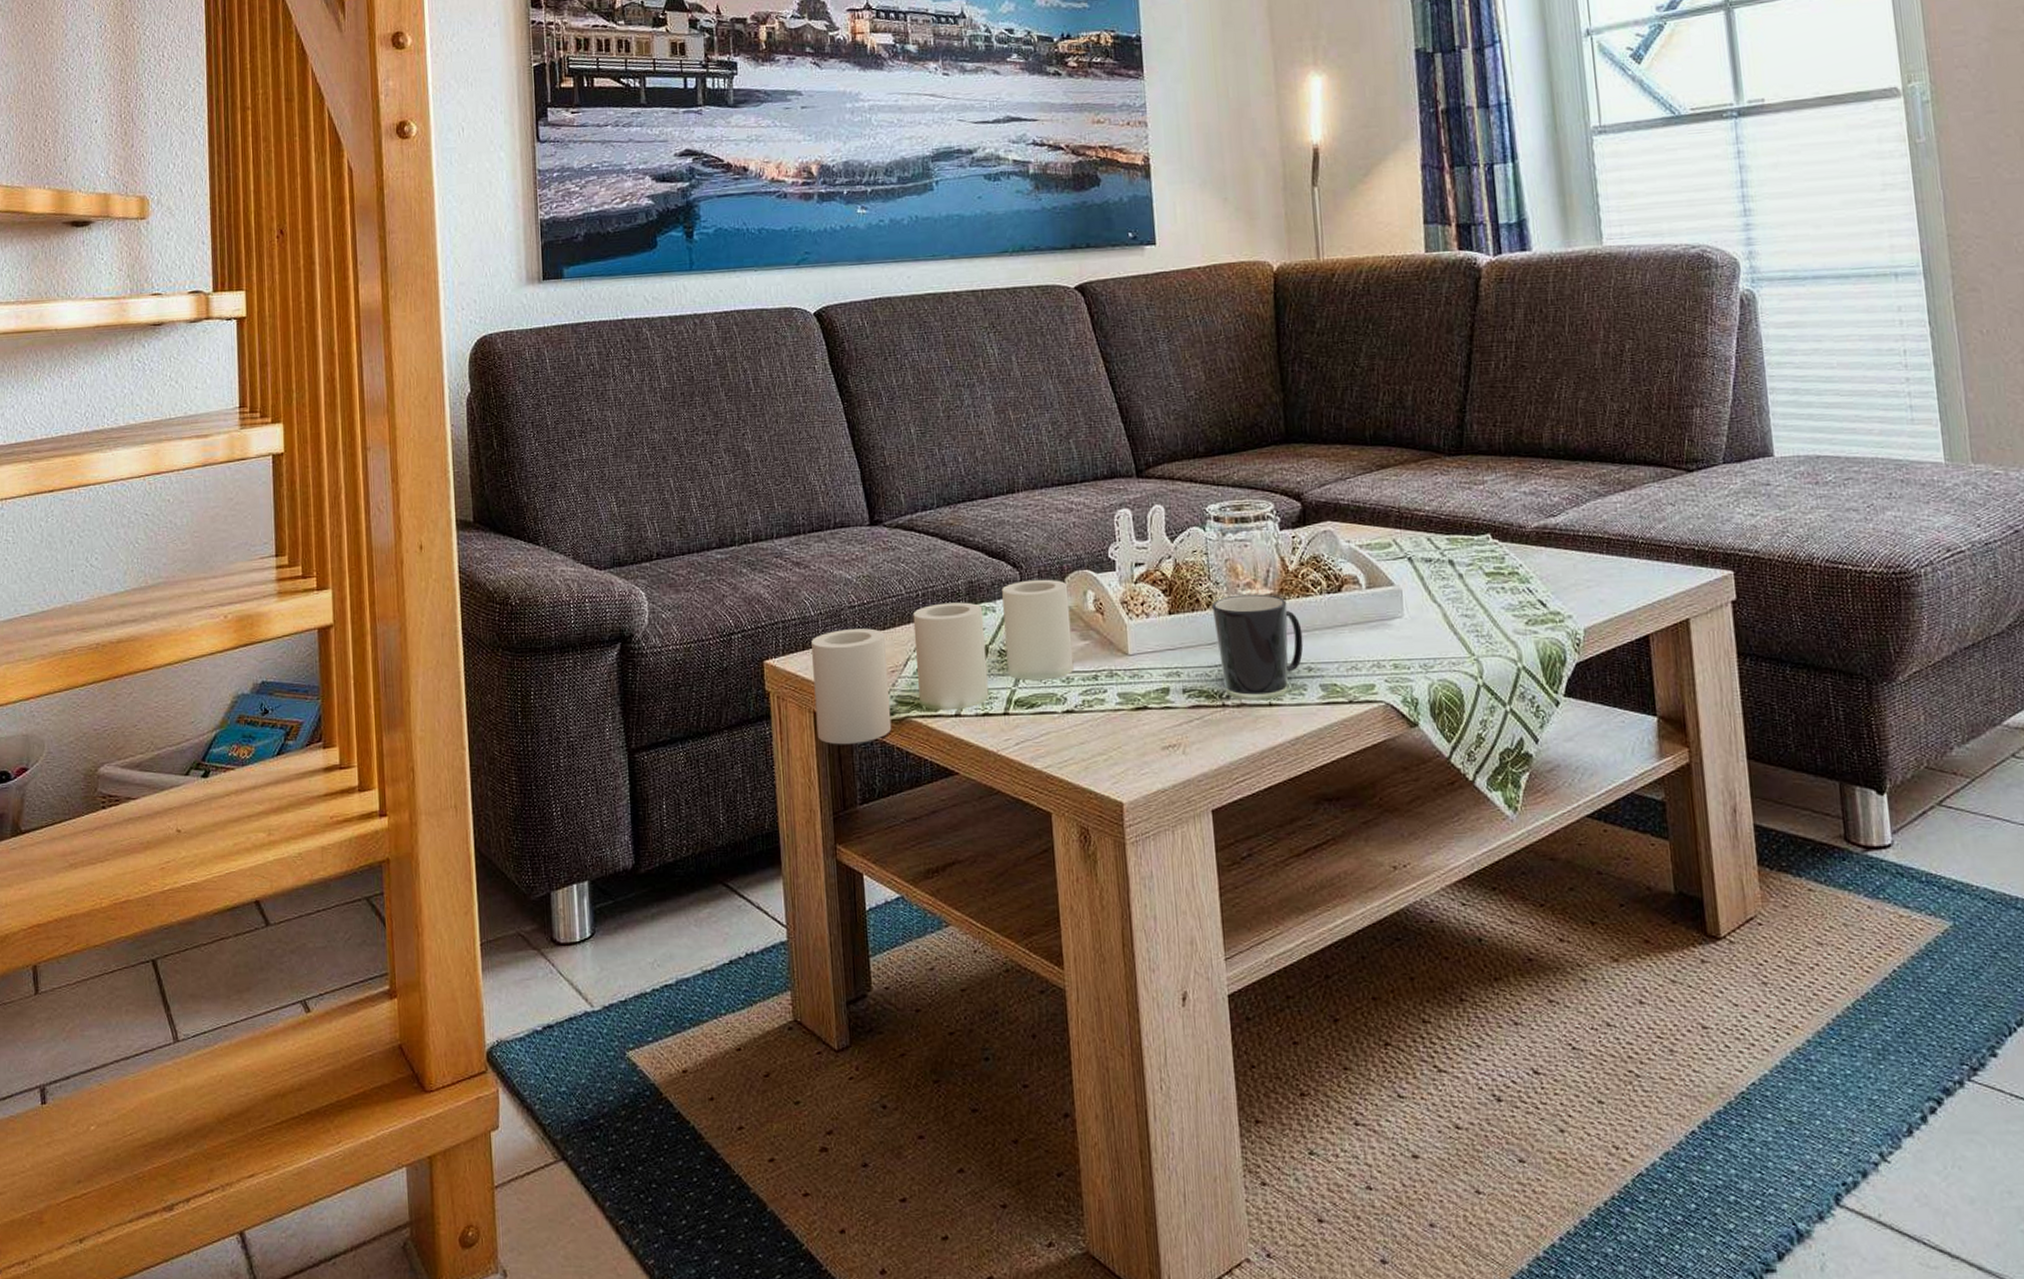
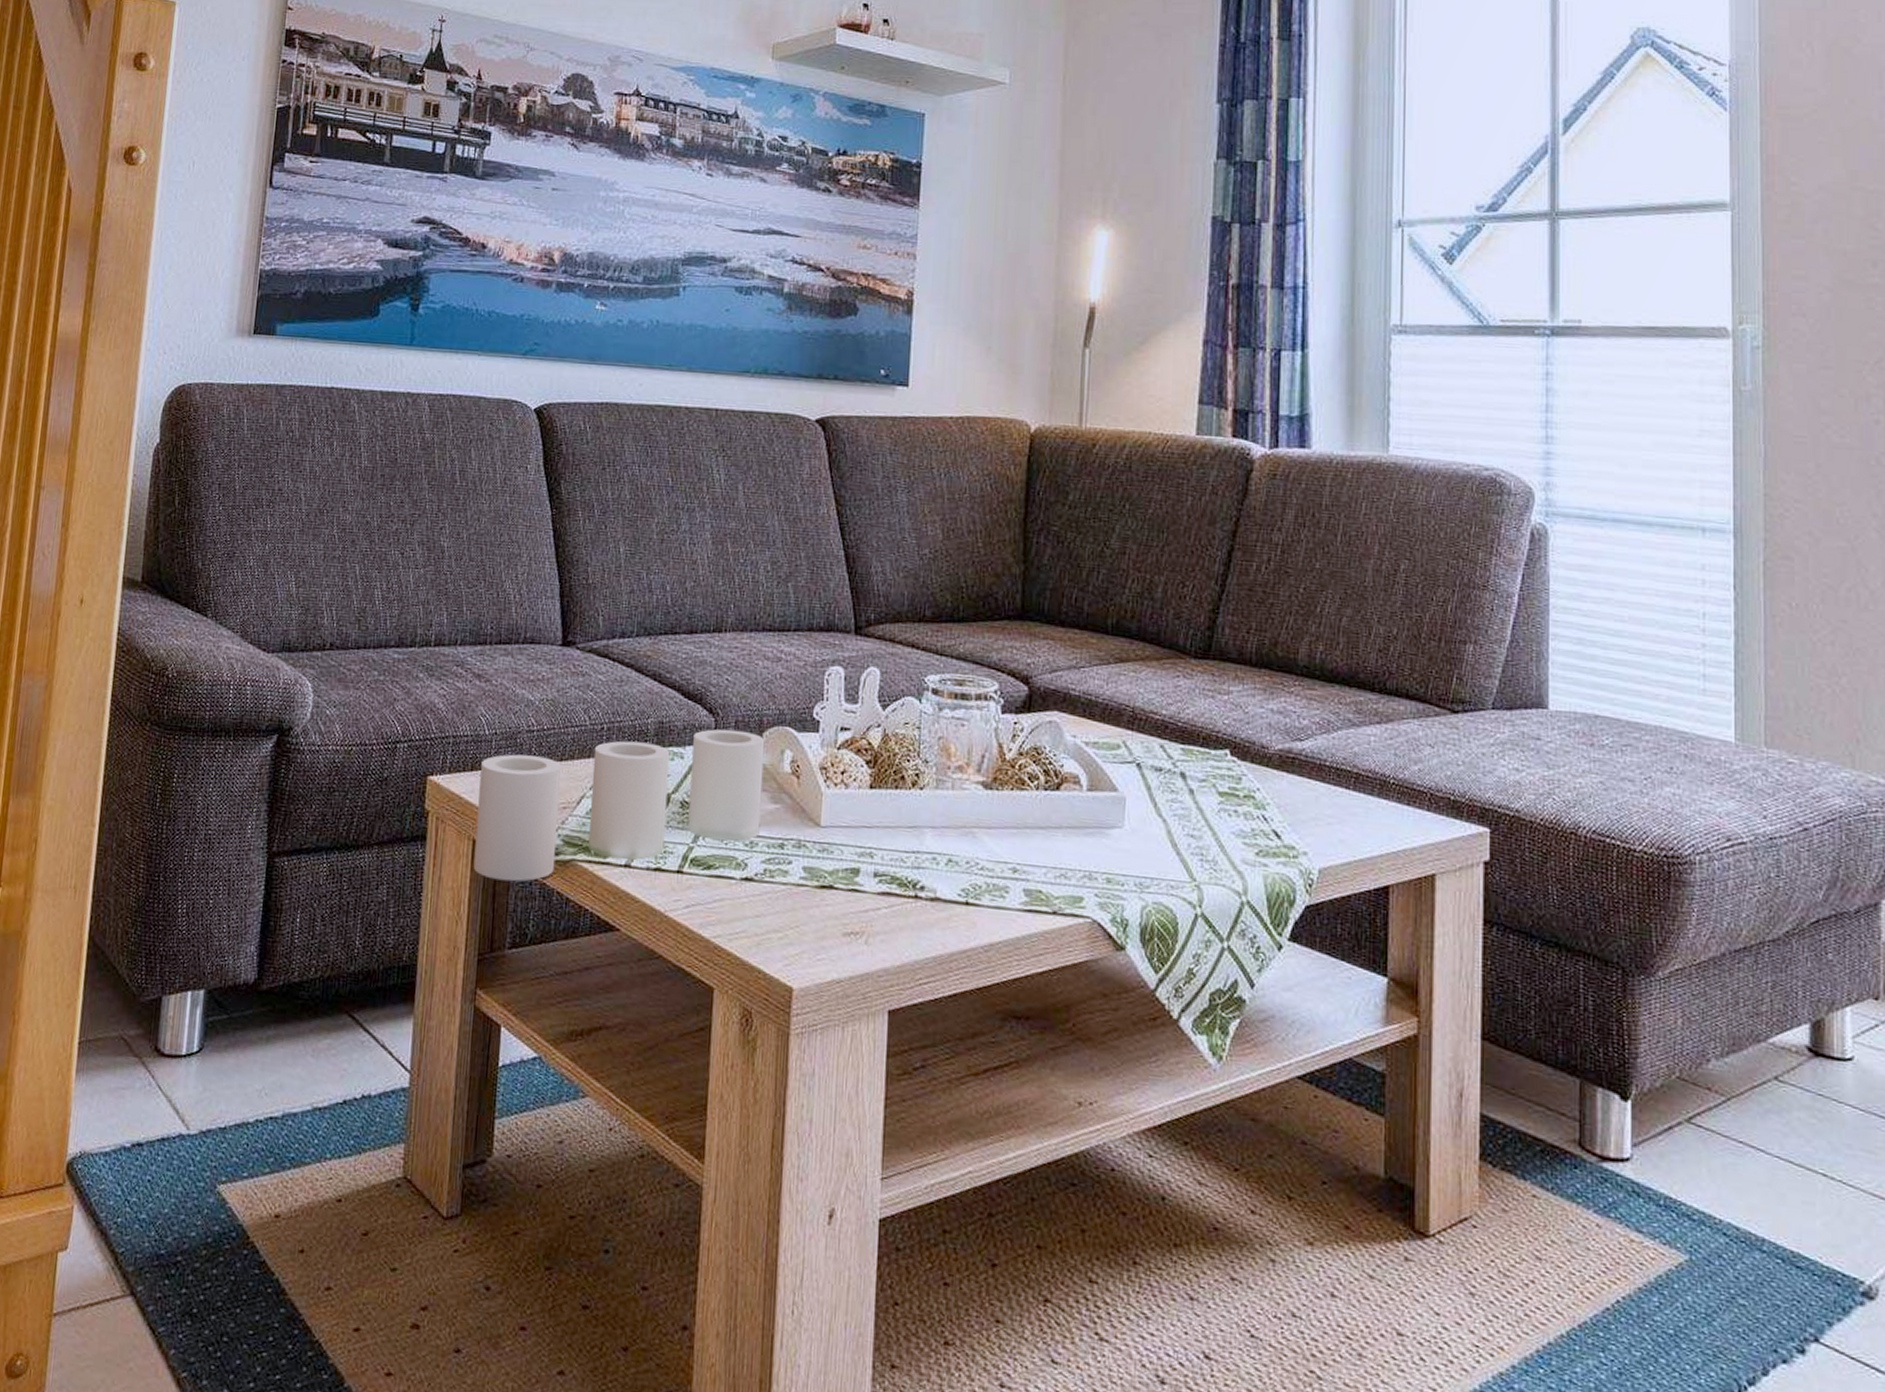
mug: present [1211,594,1304,701] -> none [916,777,1012,898]

